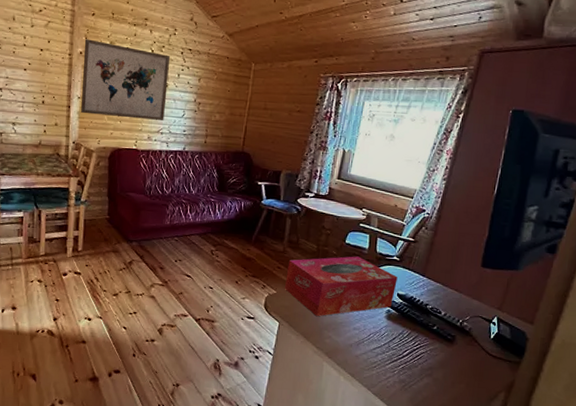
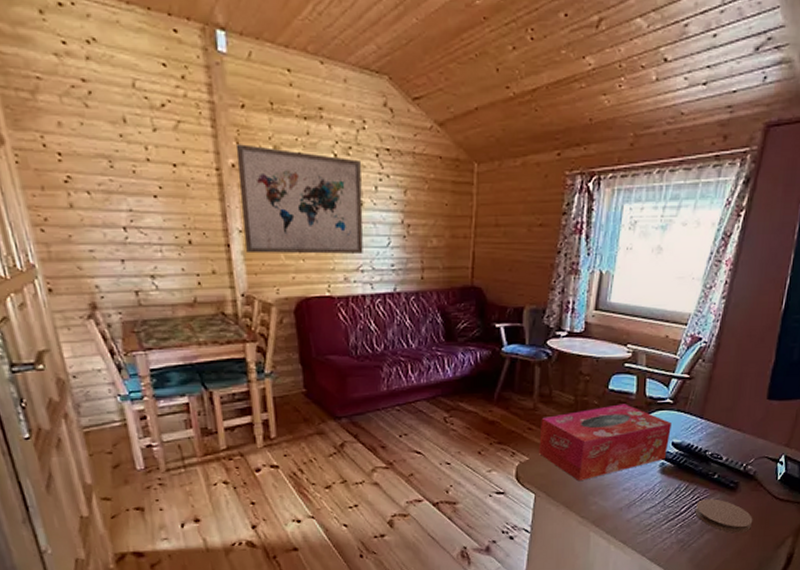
coaster: none [416,346,468,382] -> present [695,499,753,533]

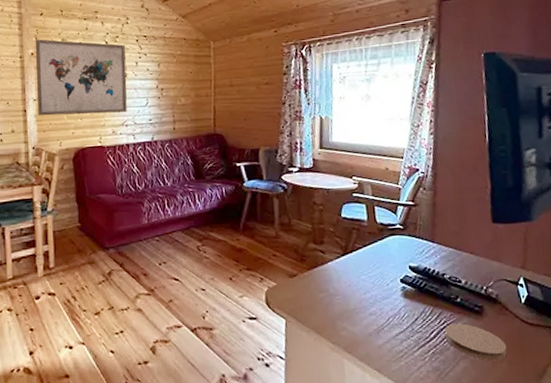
tissue box: present [538,404,672,482] -> none [283,230,406,306]

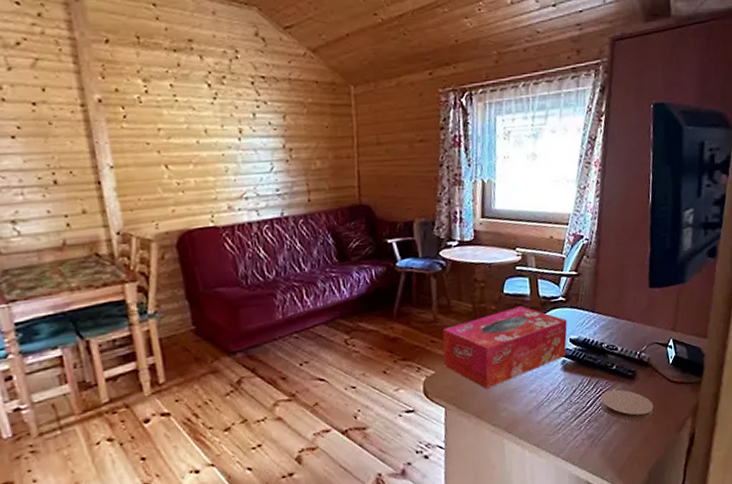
wall art: present [35,39,127,116] -> none [101,78,246,190]
tissue box: none [283,230,406,306] -> present [442,306,567,389]

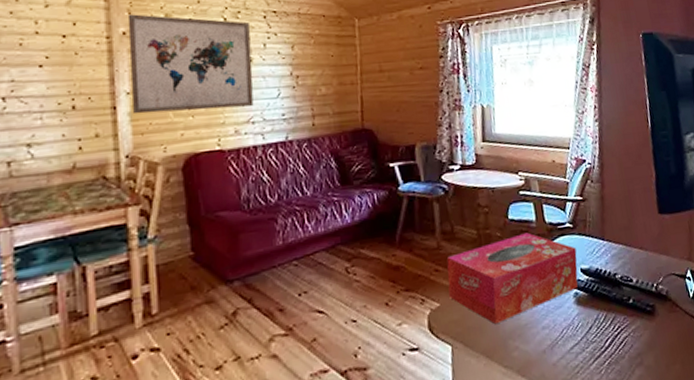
wall art: none [101,78,246,190] -> present [127,14,254,114]
coaster: present [599,389,654,421] -> none [619,326,680,365]

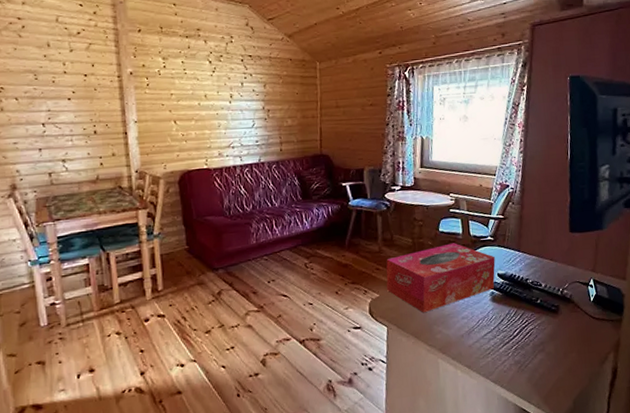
wall art: present [127,14,254,114] -> none [133,57,233,139]

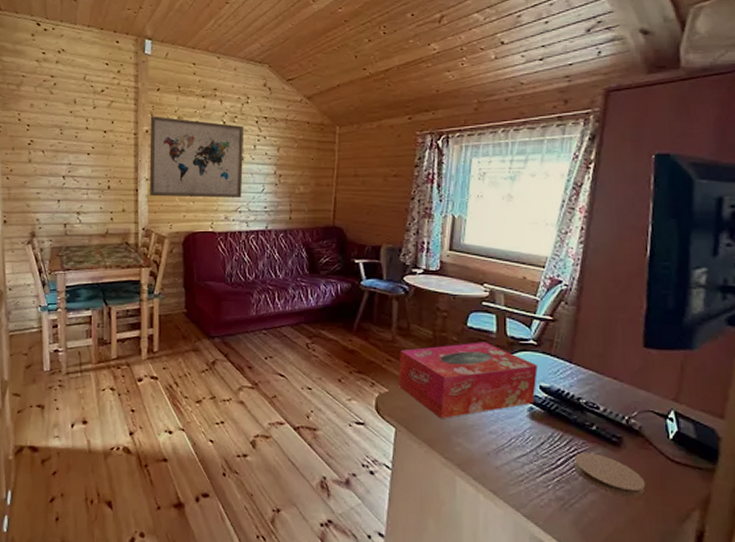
wall art: none [133,57,233,139] -> present [149,116,245,199]
coaster: none [525,321,577,352] -> present [573,452,646,498]

